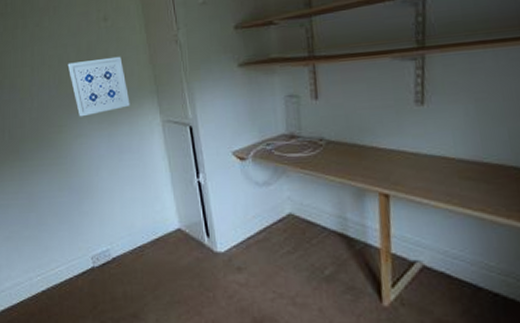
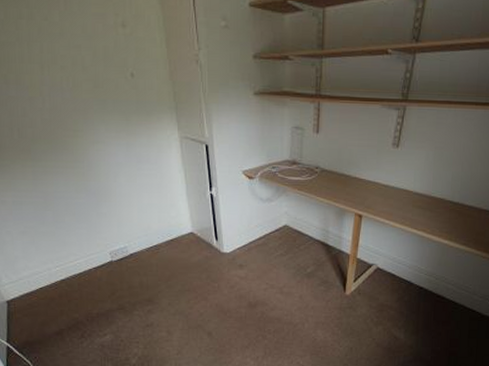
wall art: present [67,56,130,117] -> none [82,66,149,124]

